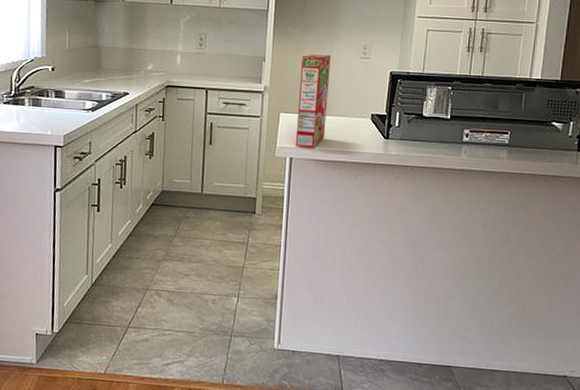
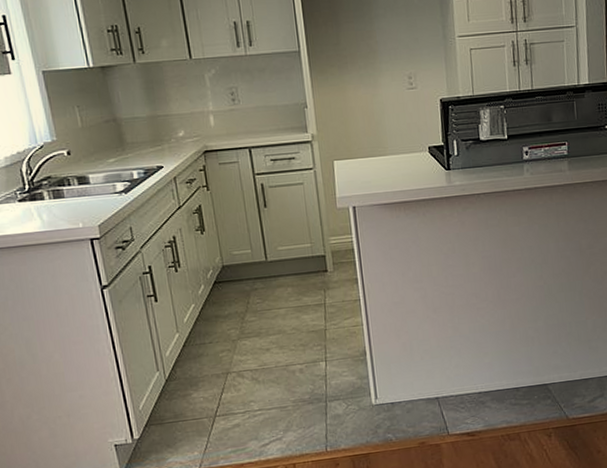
cereal box: present [295,54,331,149] -> none [345,90,385,194]

